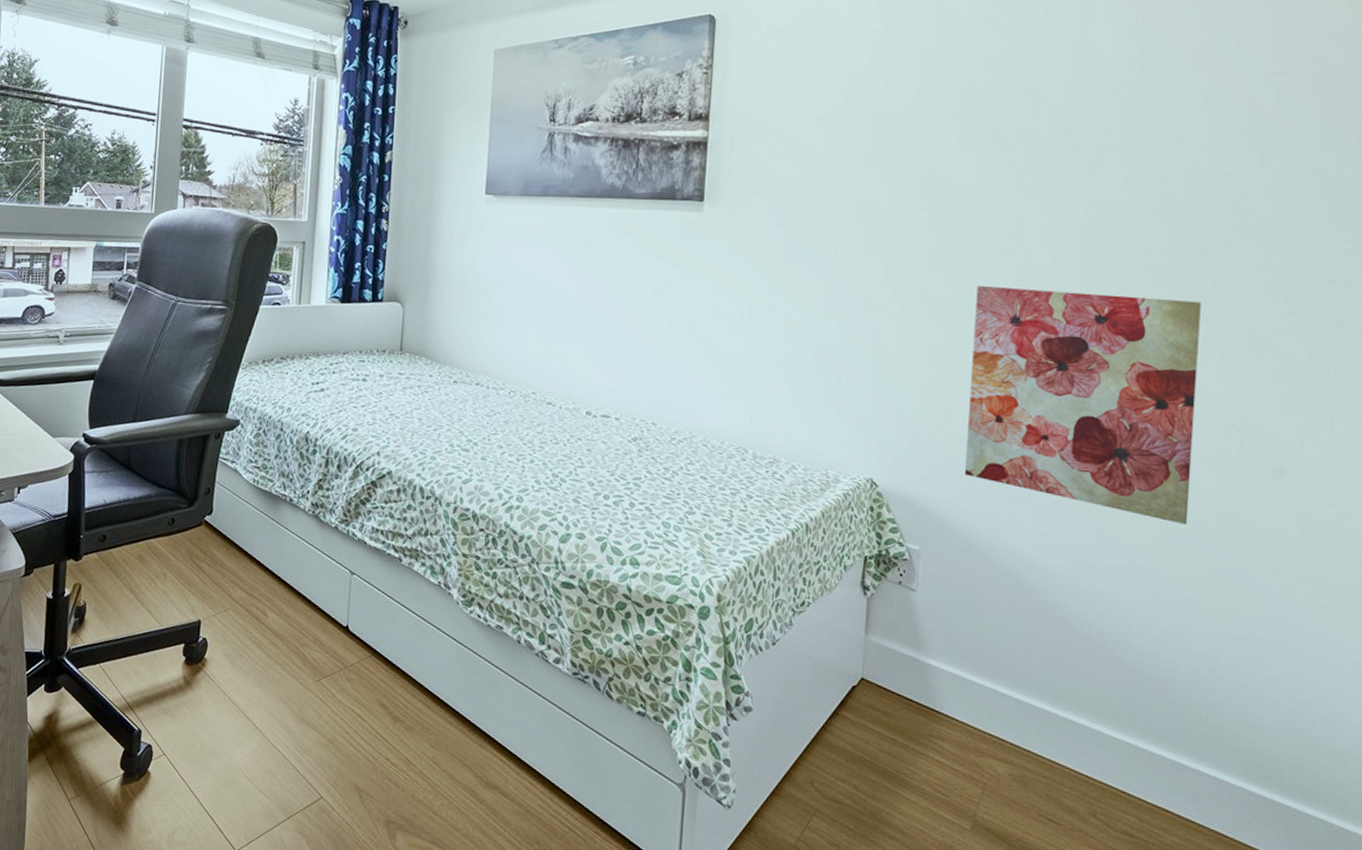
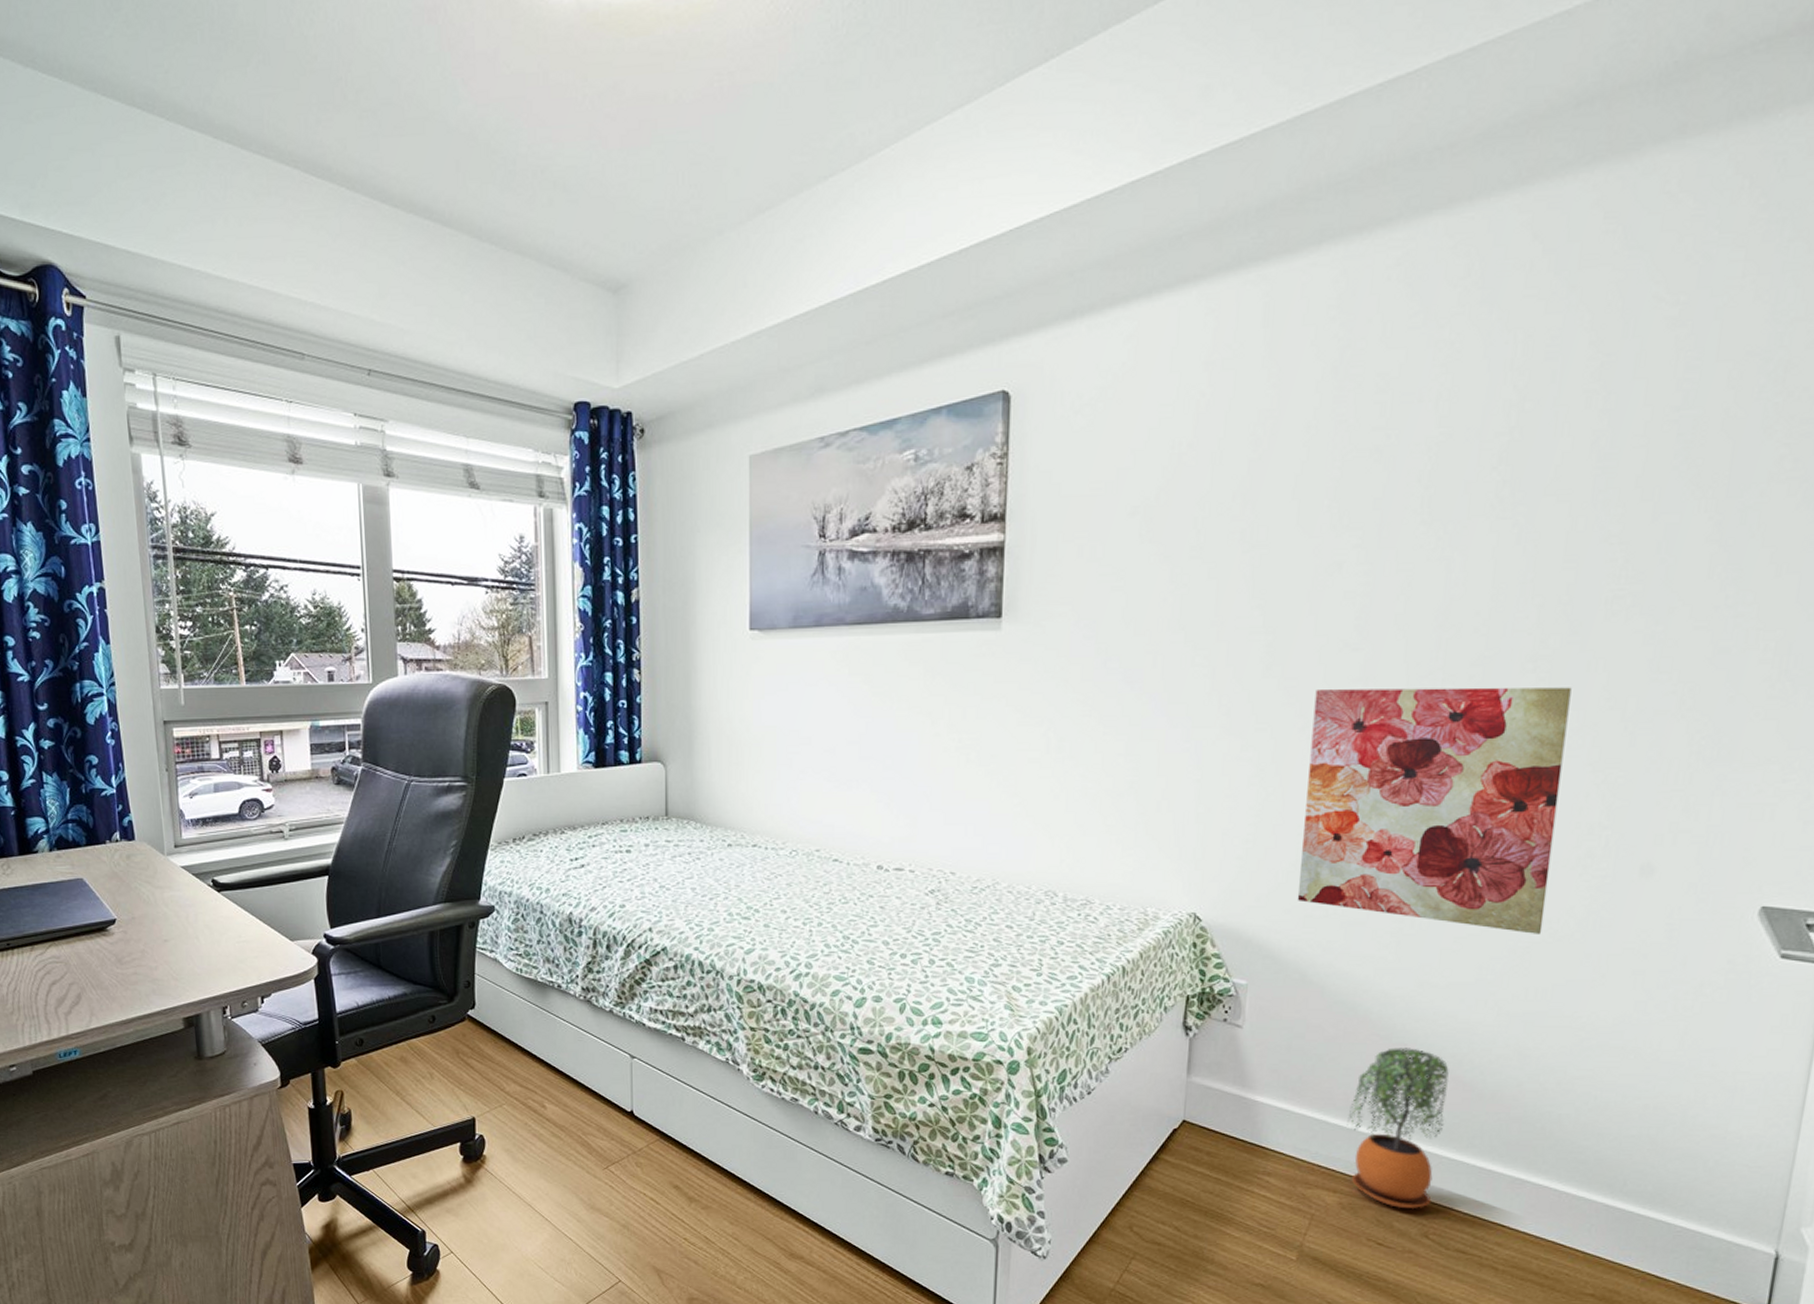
potted plant: none [1015,622,1109,787] -> present [1347,1047,1449,1210]

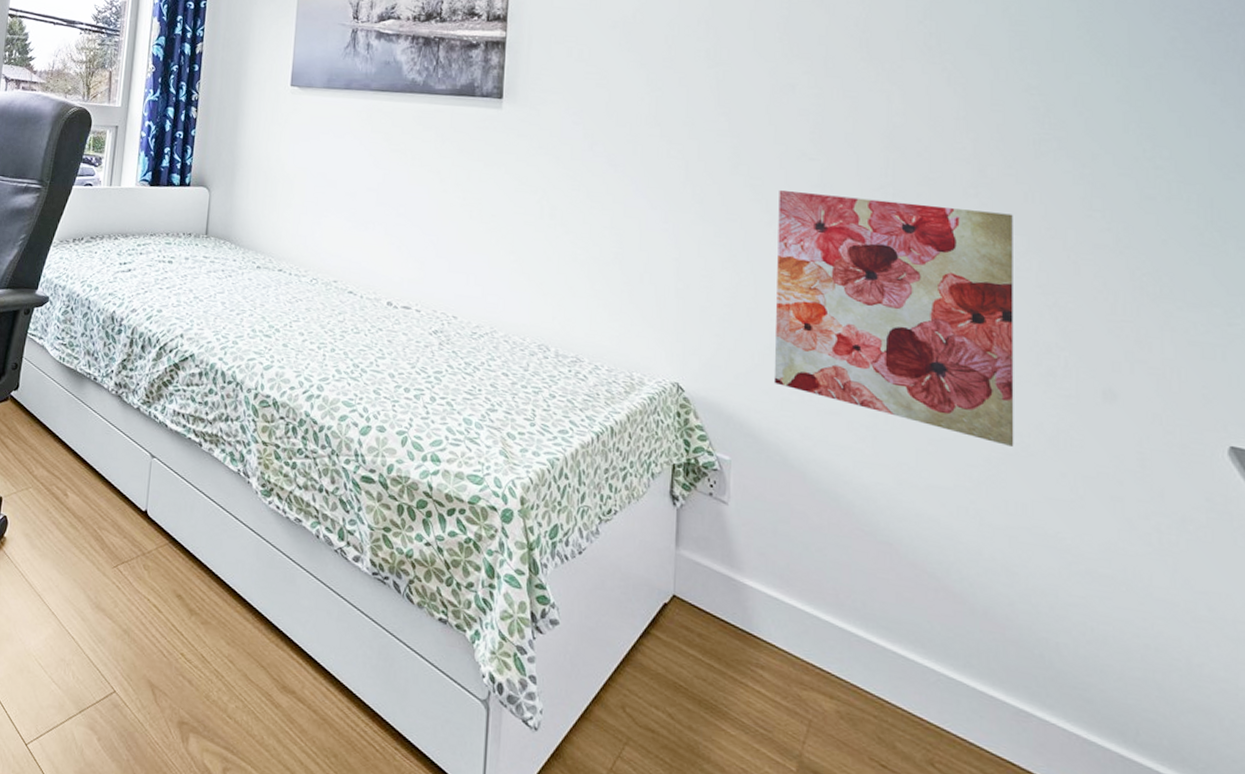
potted plant: present [1347,1047,1449,1210] -> none [838,545,939,730]

